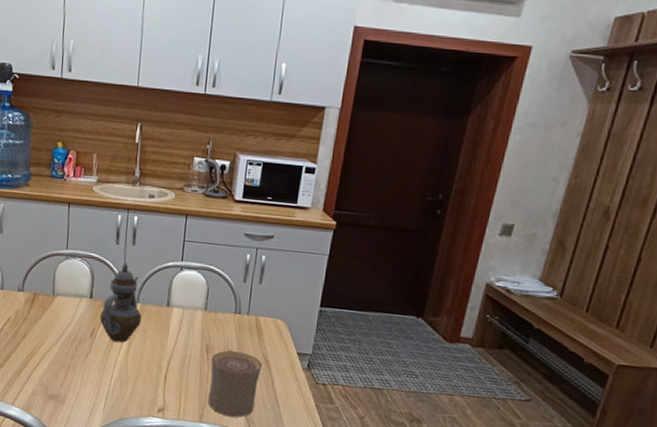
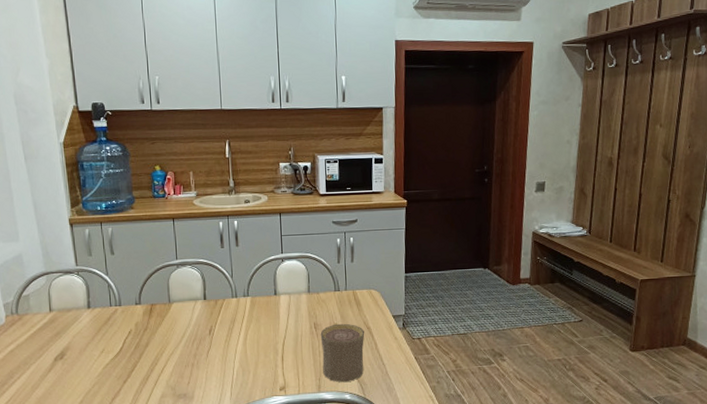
teapot: present [99,261,142,343] -> none [215,262,253,336]

